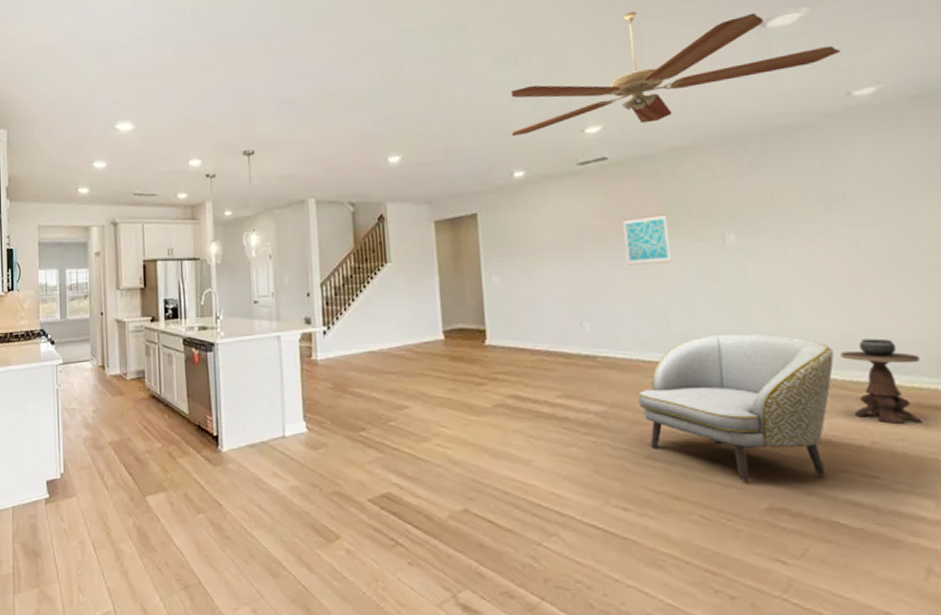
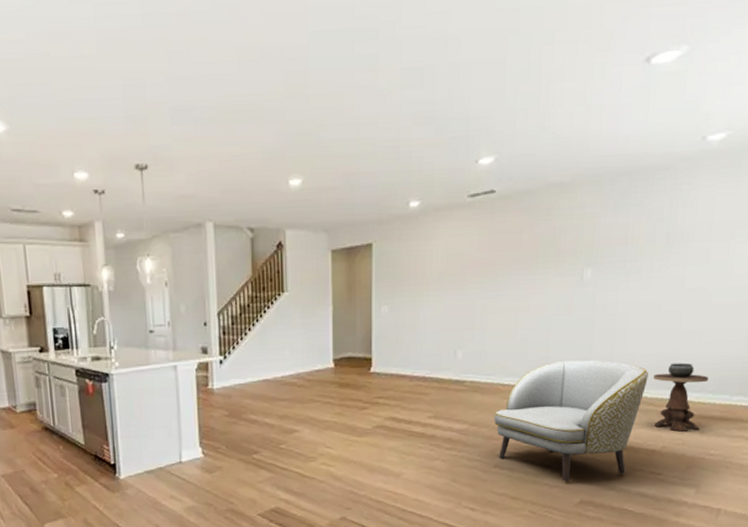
ceiling fan: present [510,11,840,137] -> none [410,34,706,164]
wall art: present [623,213,672,266] -> none [500,248,538,298]

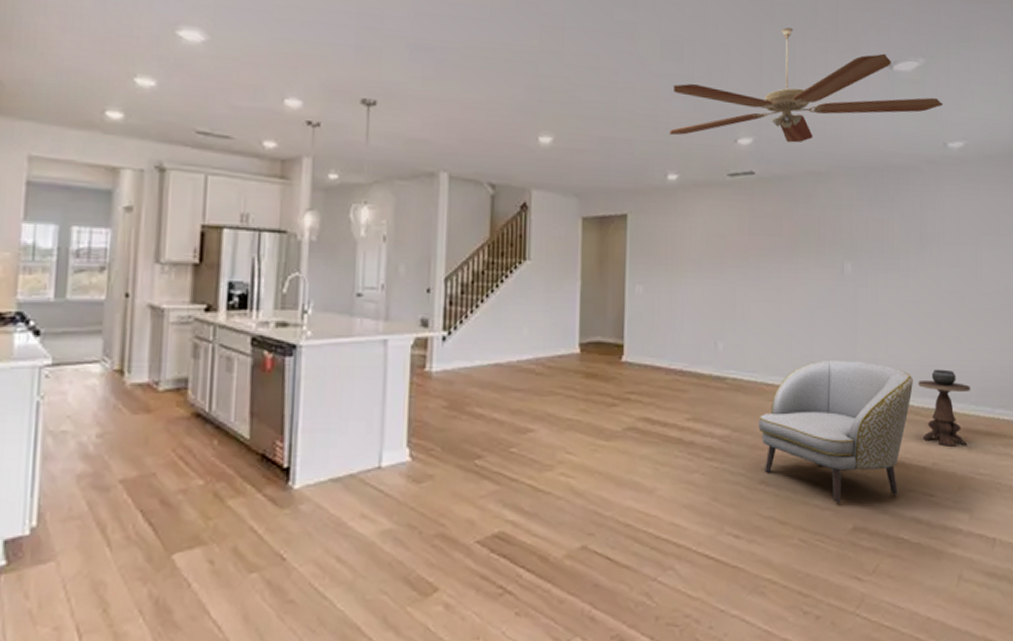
ceiling fan: none [410,34,706,164] -> present [669,27,943,143]

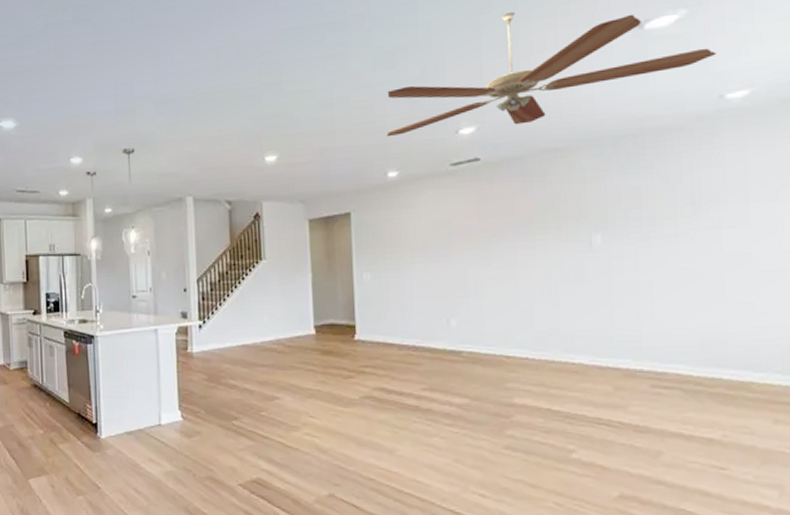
armchair: present [758,359,913,503] -> none [500,331,691,471]
side table: present [918,369,970,447] -> none [697,337,773,418]

